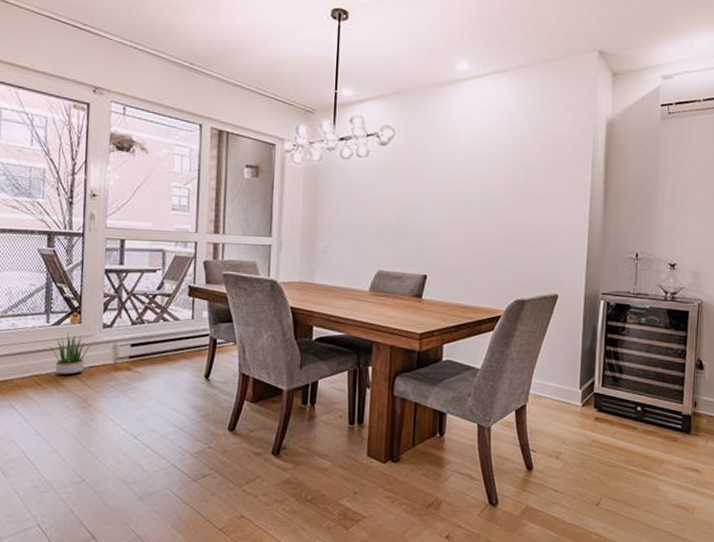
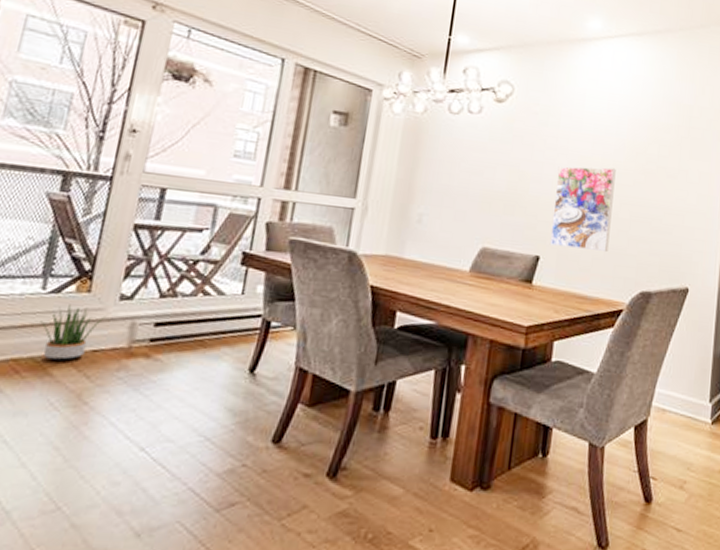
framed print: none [434,195,489,267] -> present [549,166,616,251]

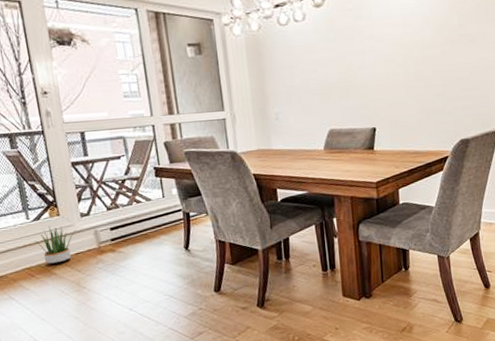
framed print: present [549,166,616,251] -> none [377,44,429,117]

